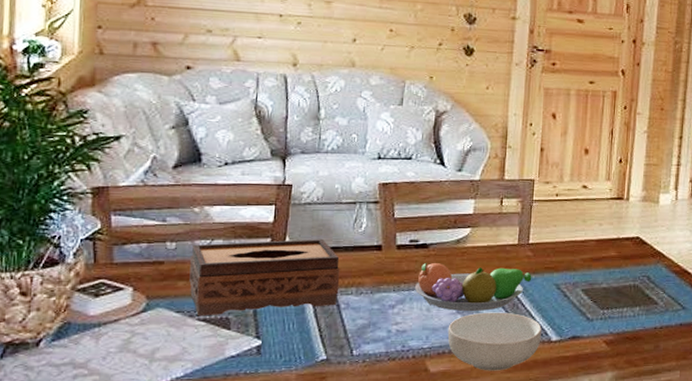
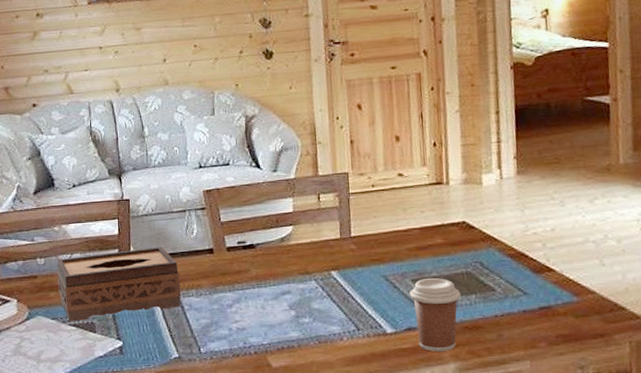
fruit bowl: present [414,263,532,312] -> none [247,262,359,308]
cereal bowl: present [447,312,542,371] -> none [283,306,376,365]
coffee cup: none [579,289,627,360] -> present [410,278,461,352]

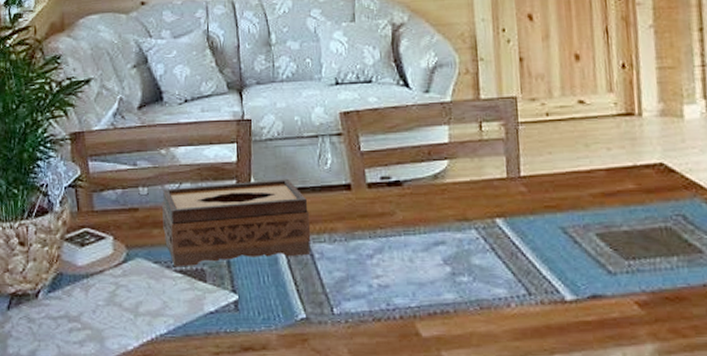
coffee cup: present [410,278,461,352] -> none [594,233,660,327]

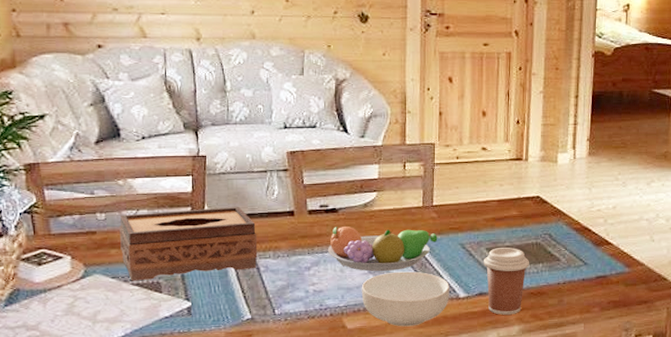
fruit bowl: none [392,204,530,263] -> present [327,227,438,272]
cereal bowl: none [436,263,552,338] -> present [361,271,450,327]
coffee cup: none [594,233,660,327] -> present [484,248,530,315]

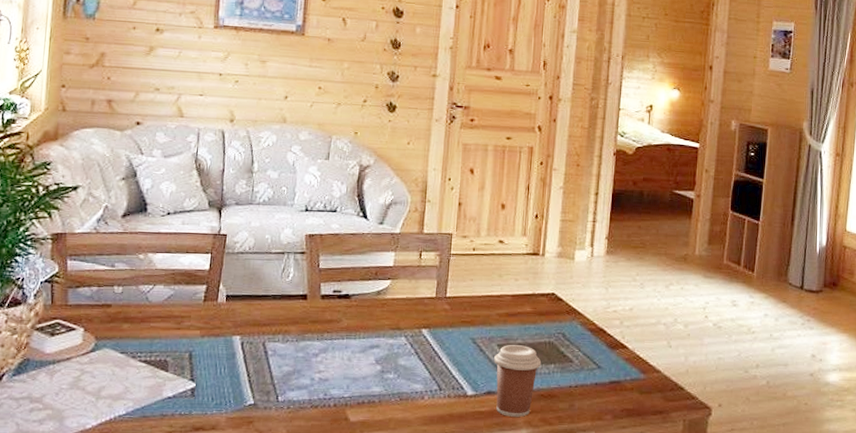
tissue box: present [120,206,258,281] -> none [133,286,269,358]
fruit bowl: present [327,227,438,272] -> none [336,313,449,363]
cereal bowl: present [361,271,450,327] -> none [367,364,458,423]

